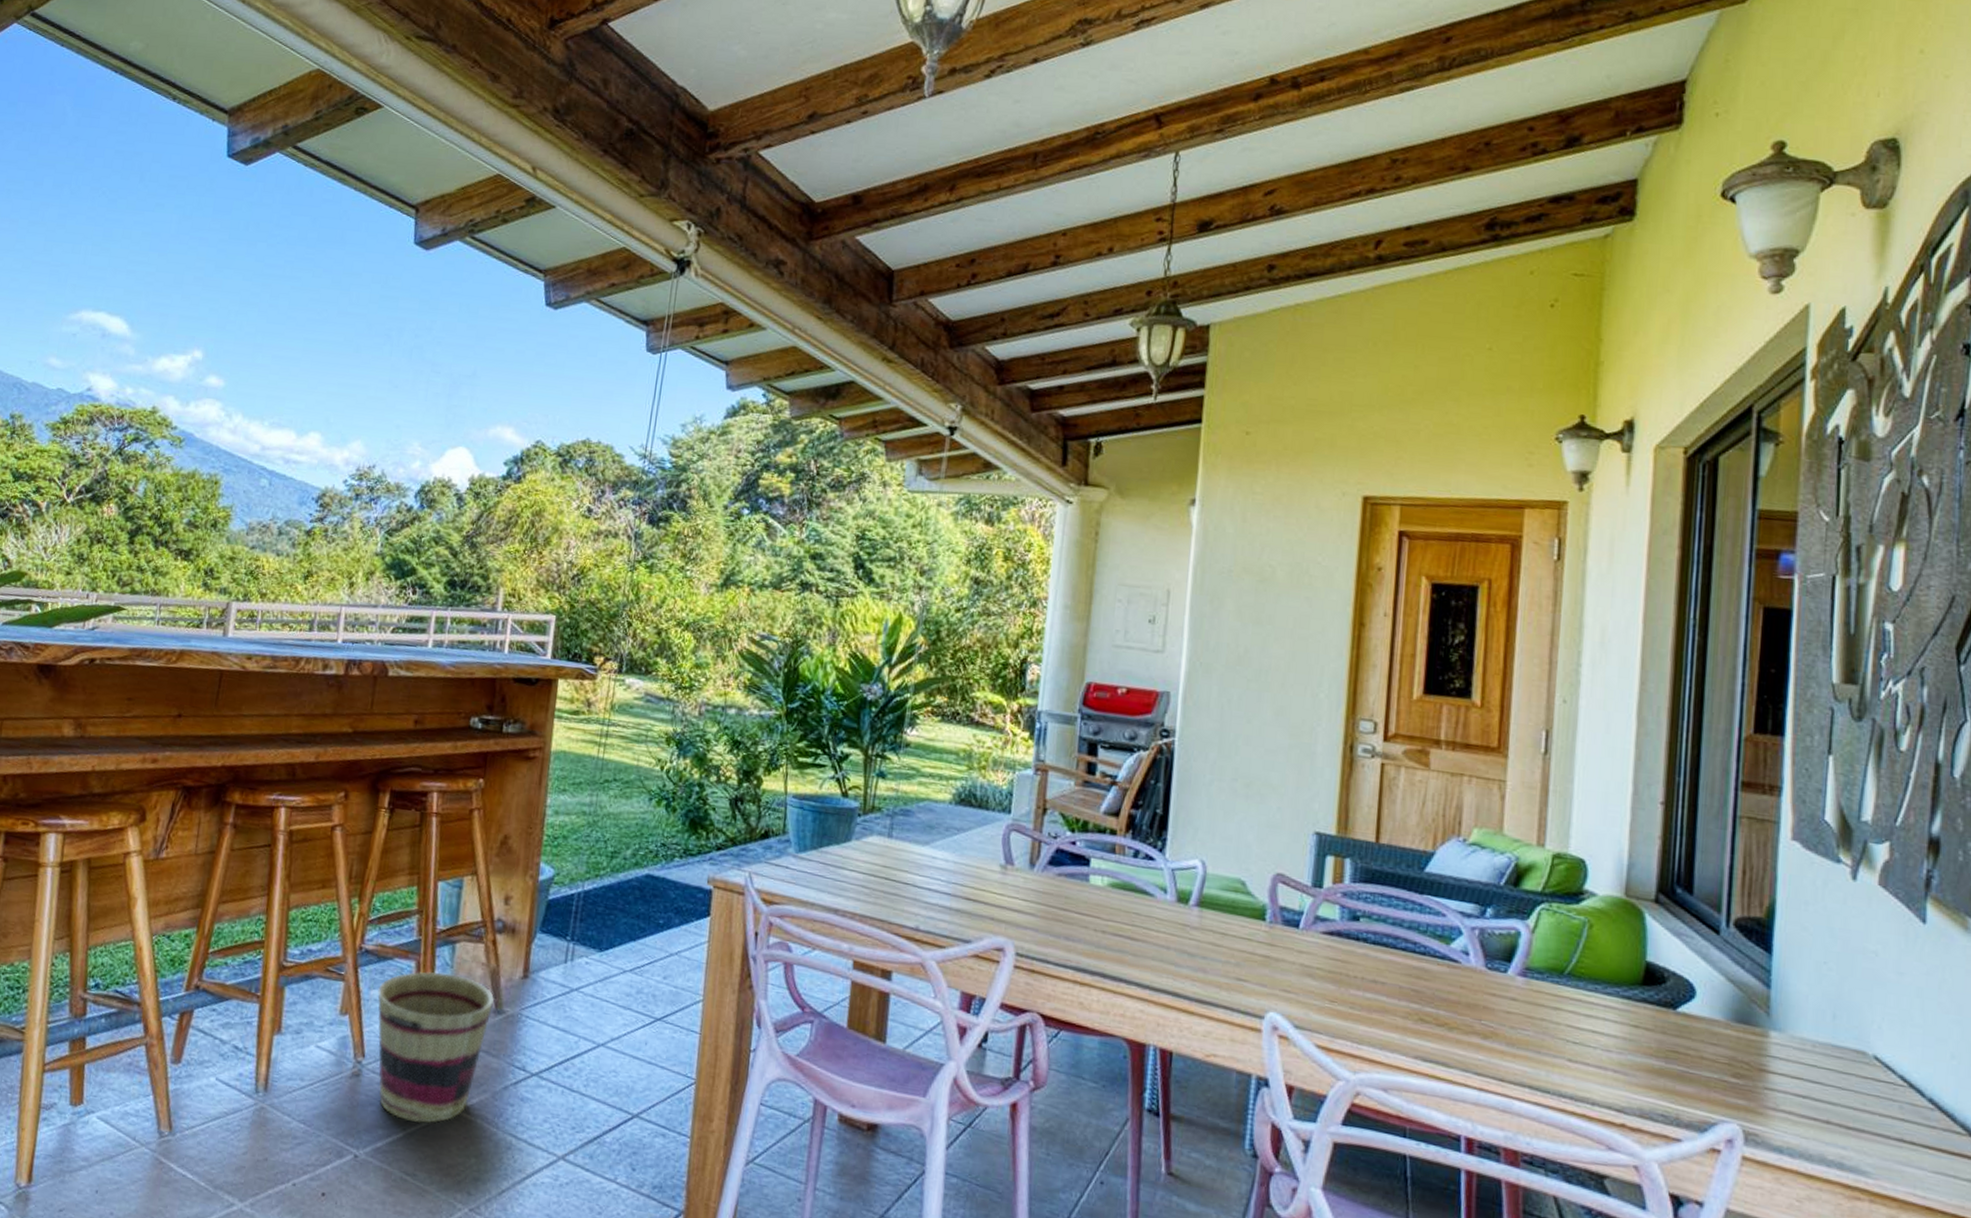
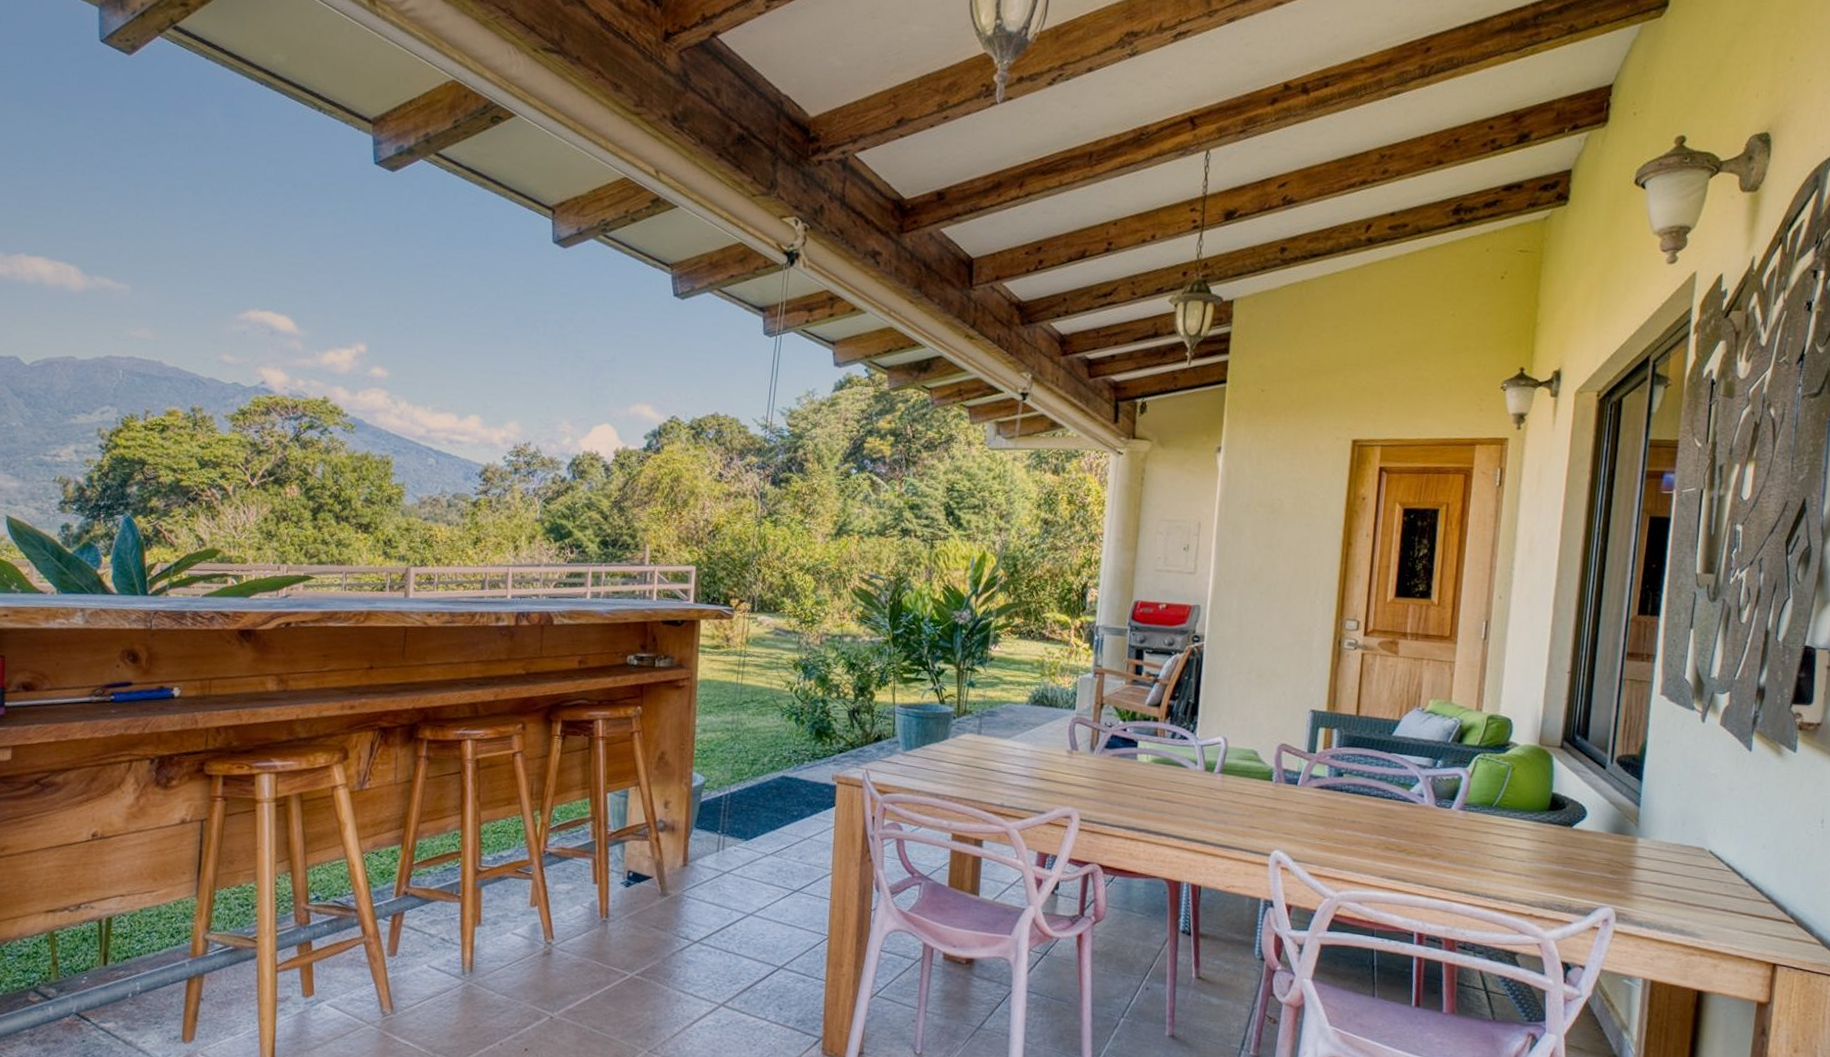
basket: present [377,971,495,1123] -> none [561,866,661,987]

